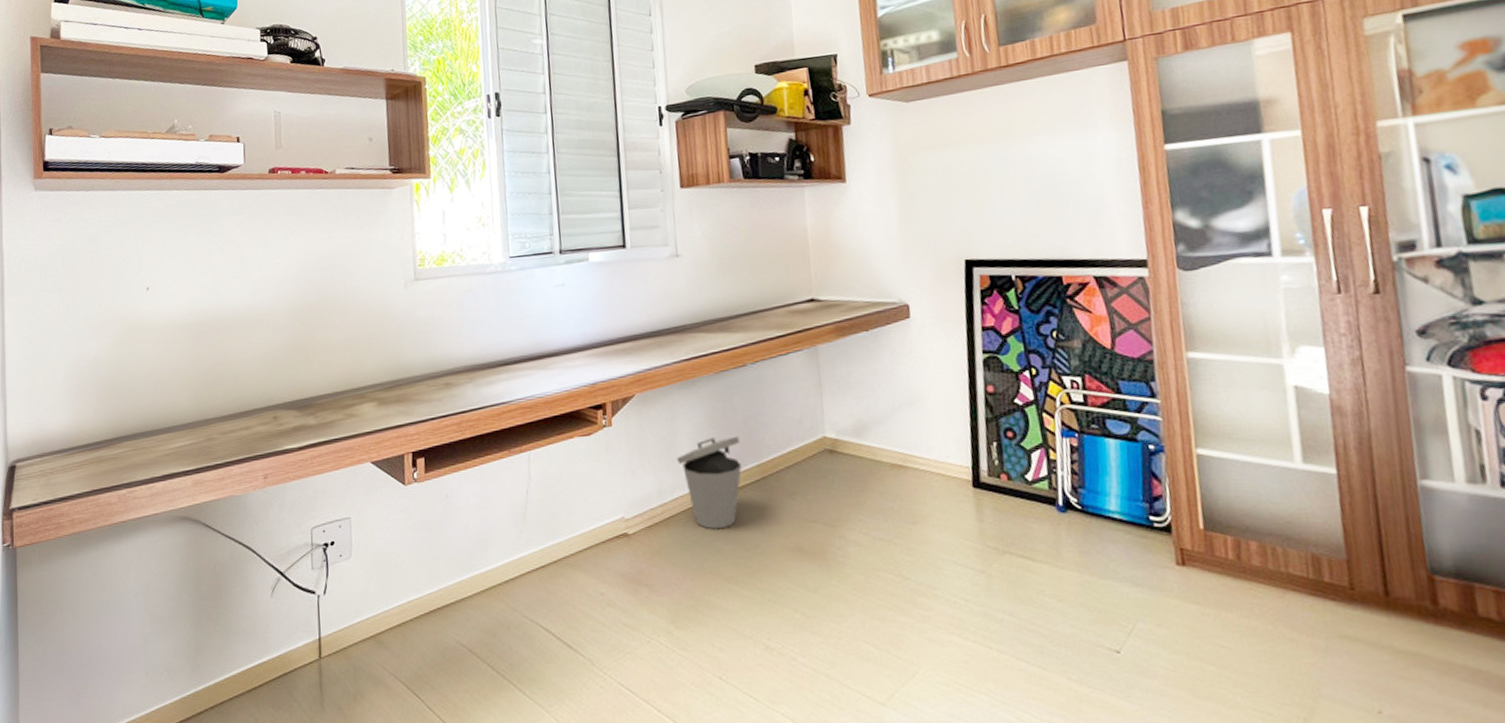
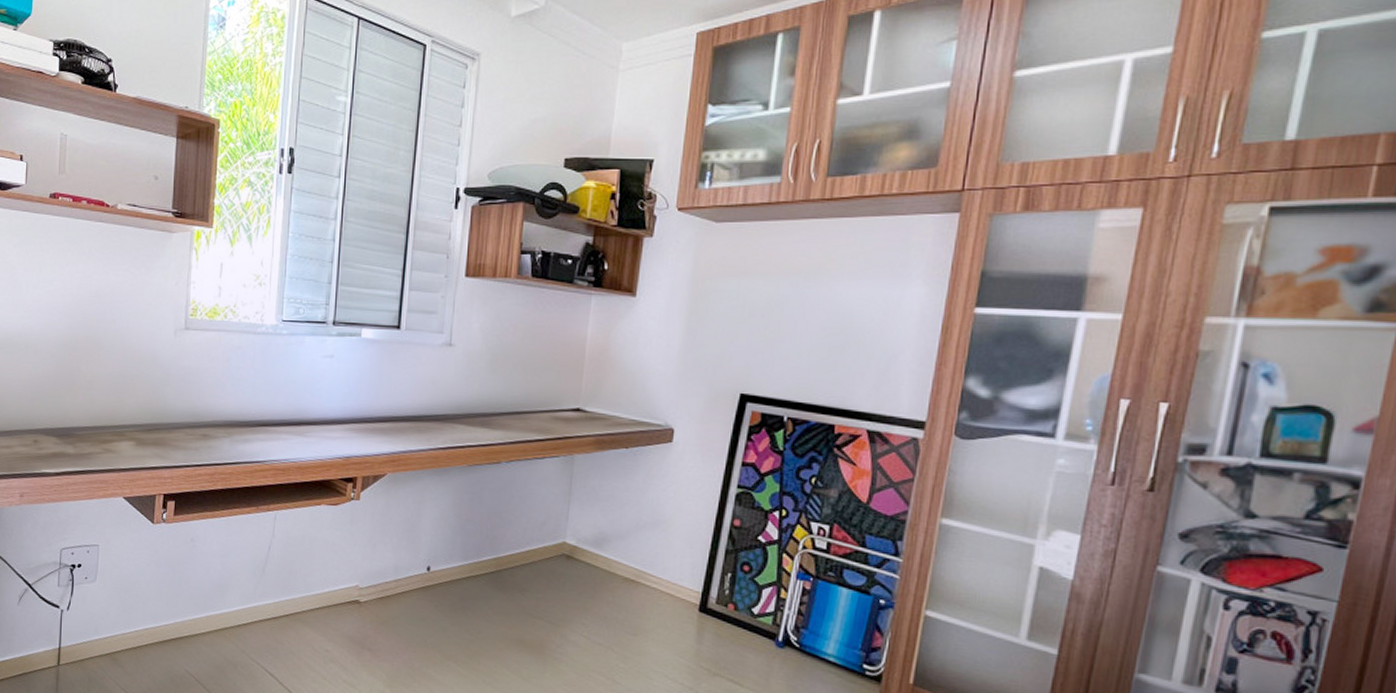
trash can: present [676,436,742,530] -> none [416,526,481,611]

